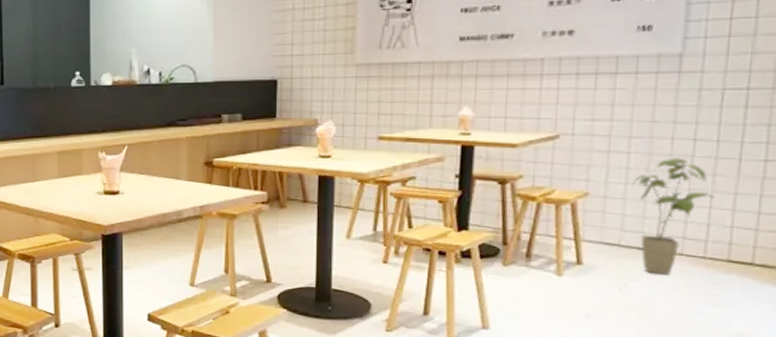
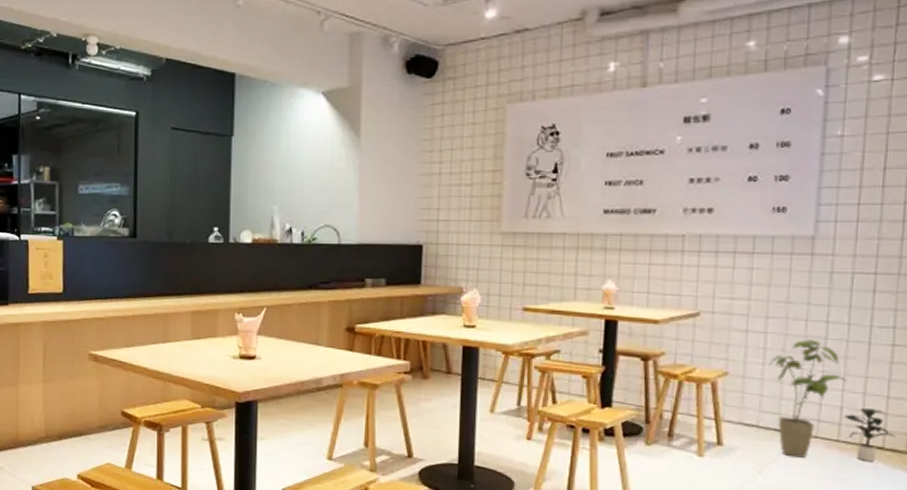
potted plant: none [711,225,767,277] -> present [844,408,896,462]

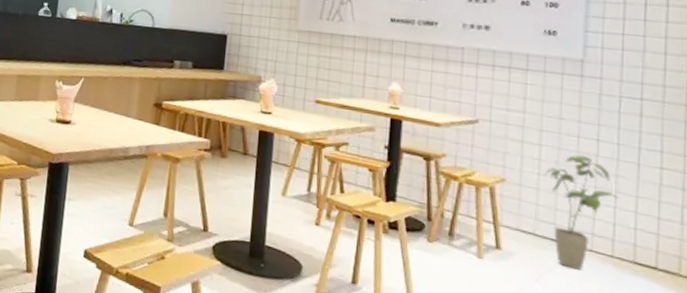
potted plant: present [844,408,896,462] -> none [617,227,668,281]

